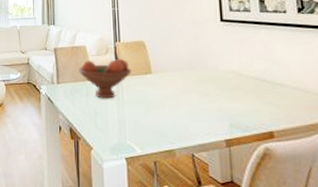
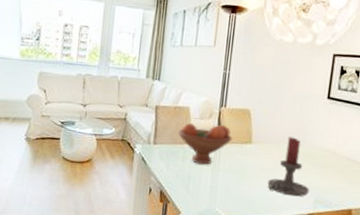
candle holder: none [175,63,222,123] -> present [267,137,310,197]

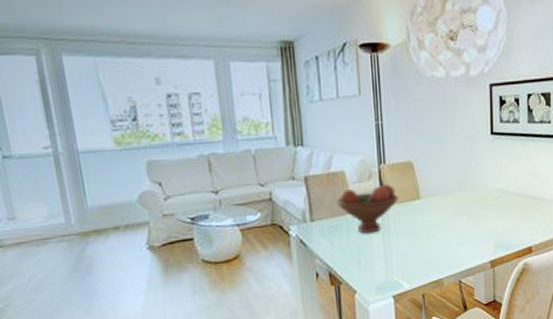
candle holder: present [267,137,310,197] -> none [444,183,488,247]

